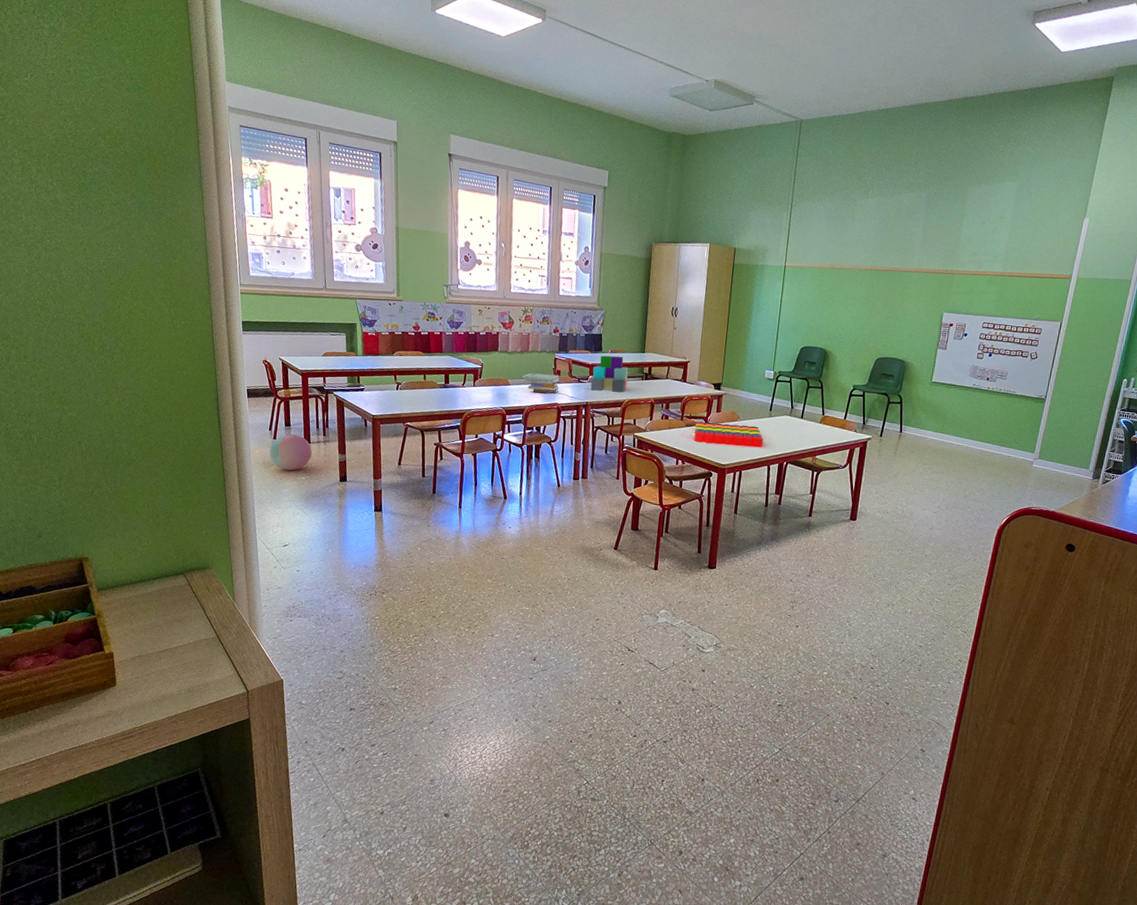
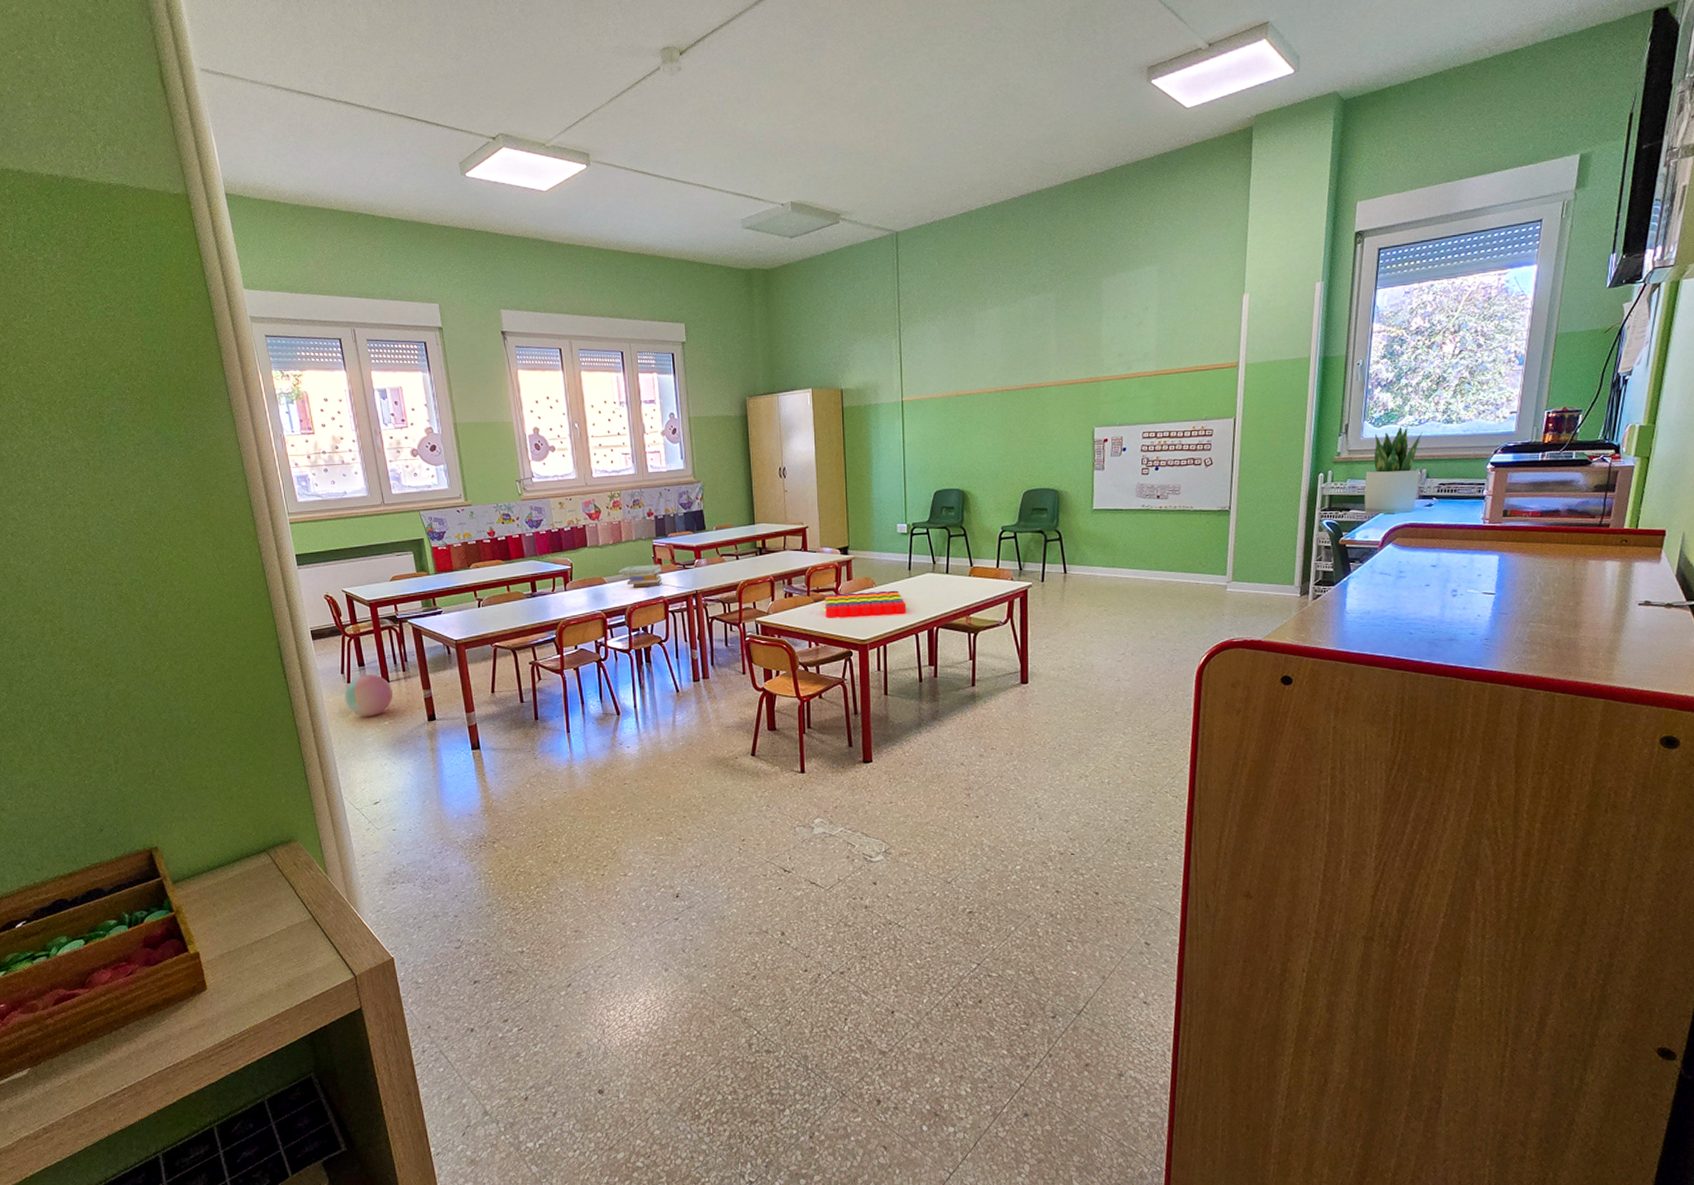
toy blocks: present [590,355,628,393] -> none [698,532,740,576]

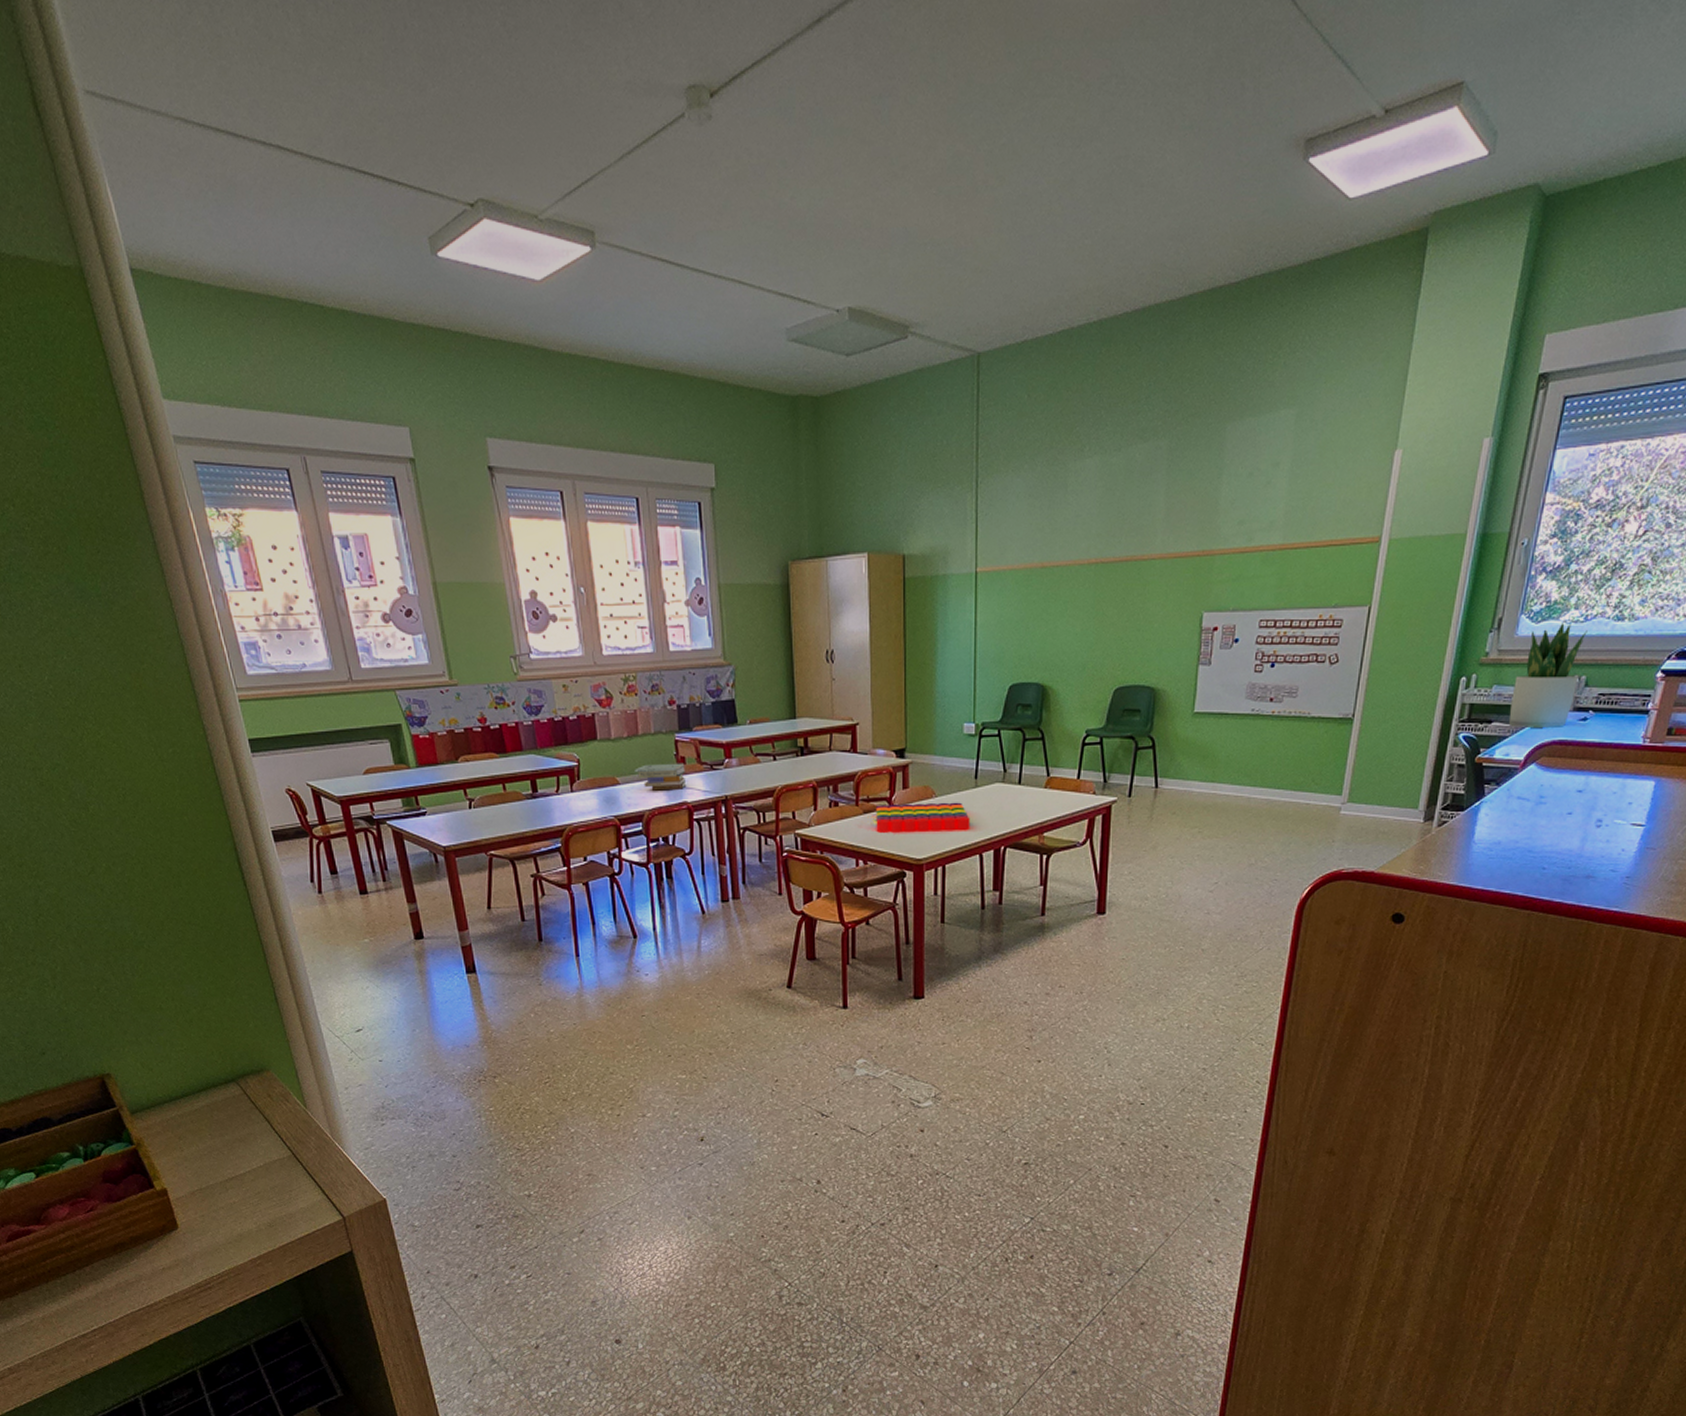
ball: present [345,675,394,716] -> none [316,884,373,932]

